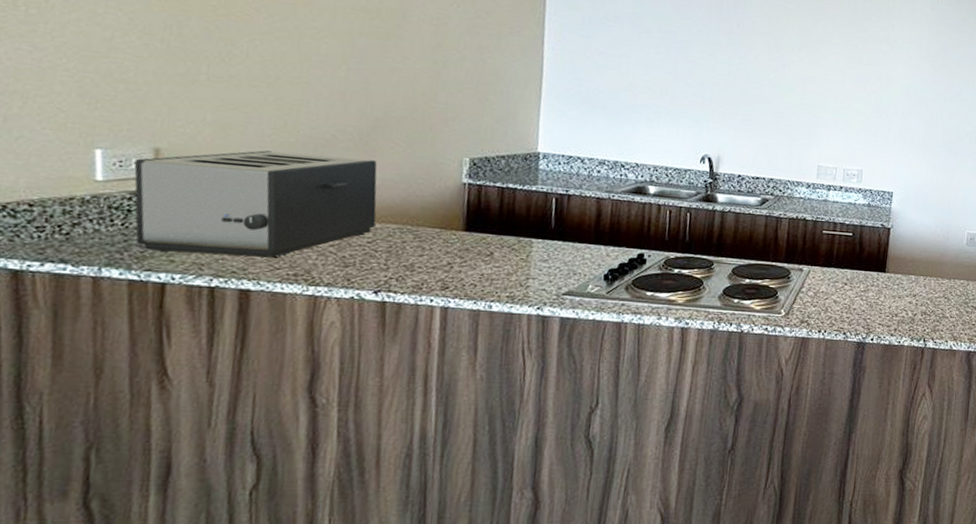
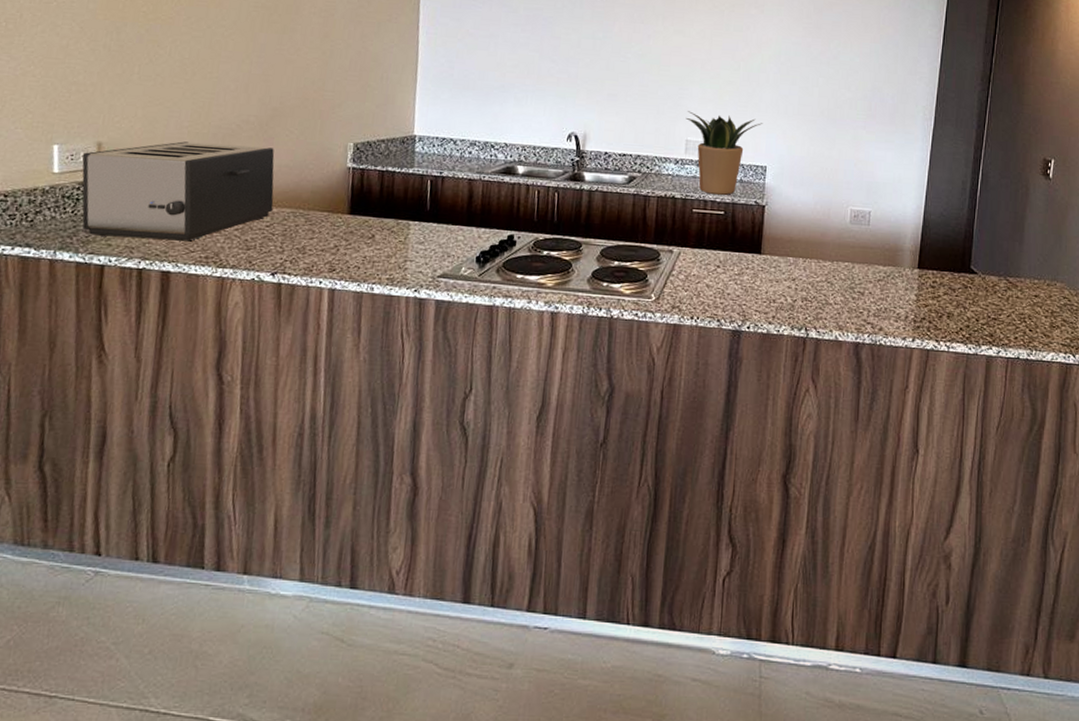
potted plant: none [818,138,891,218] -> present [685,111,763,195]

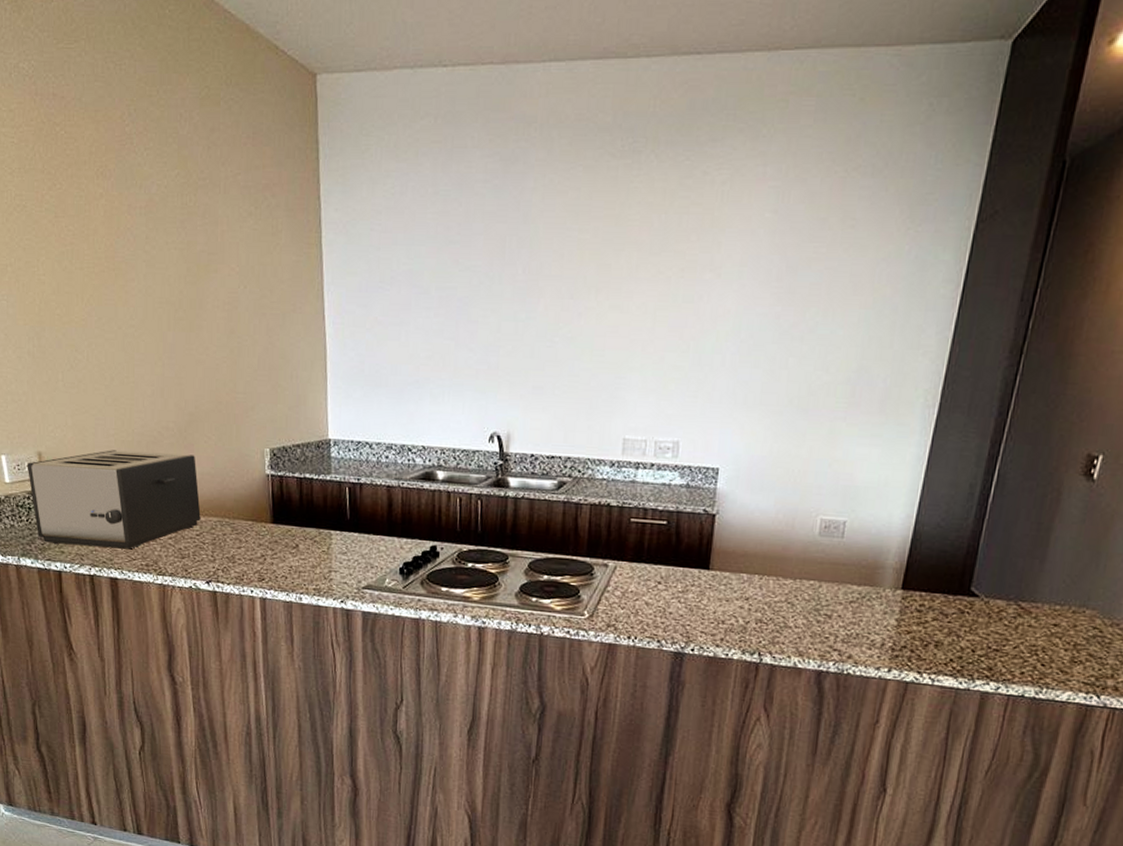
potted plant: present [685,111,763,195] -> none [623,404,716,502]

